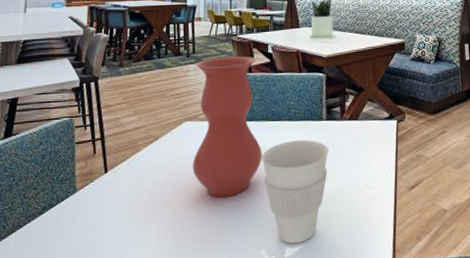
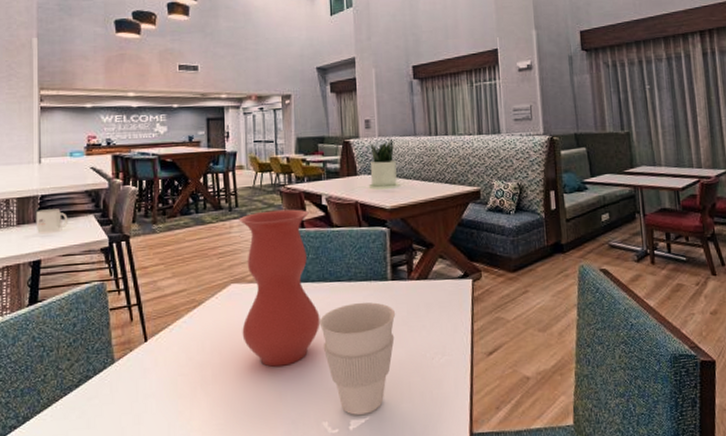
mug: none [16,52,45,75] -> present [35,209,68,234]

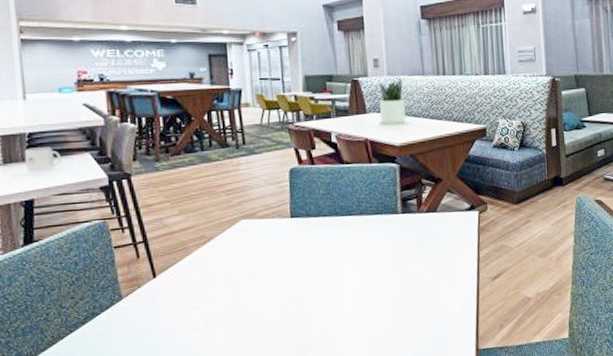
vase: present [238,209,320,367] -> none [246,146,333,298]
cup: present [319,302,396,416] -> none [331,234,407,339]

